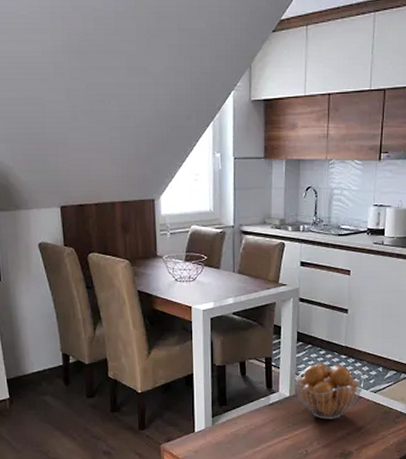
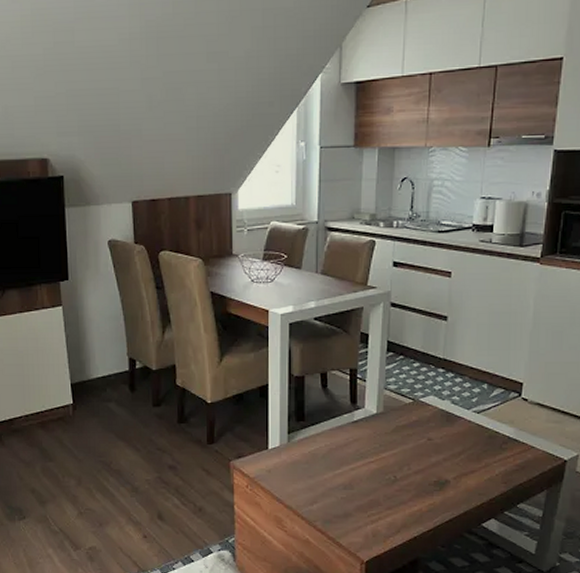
fruit basket: present [294,363,364,420] -> none [382,377,465,442]

